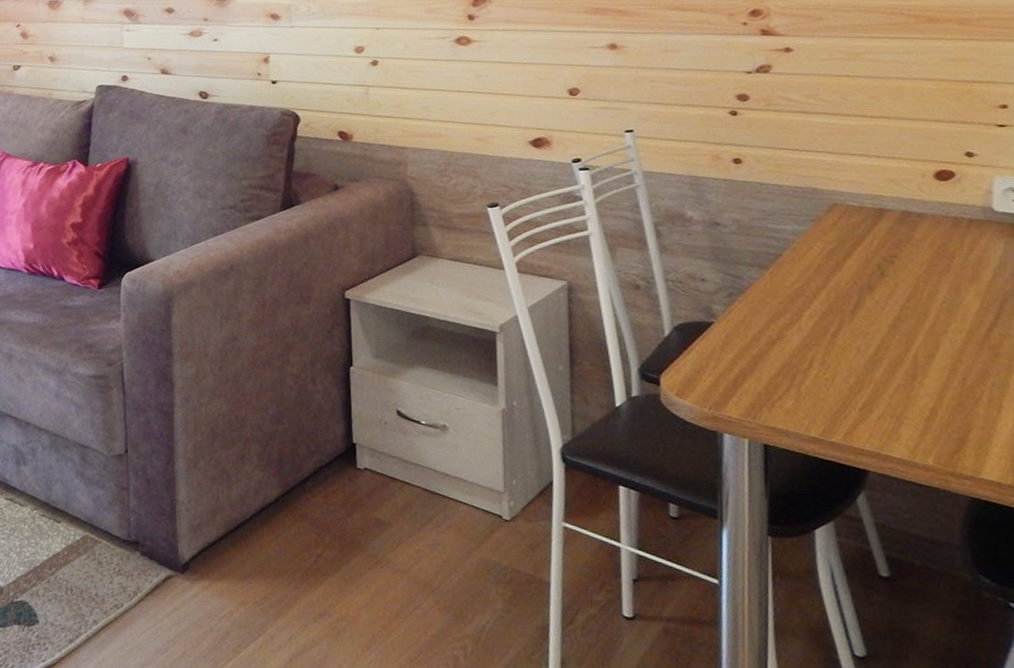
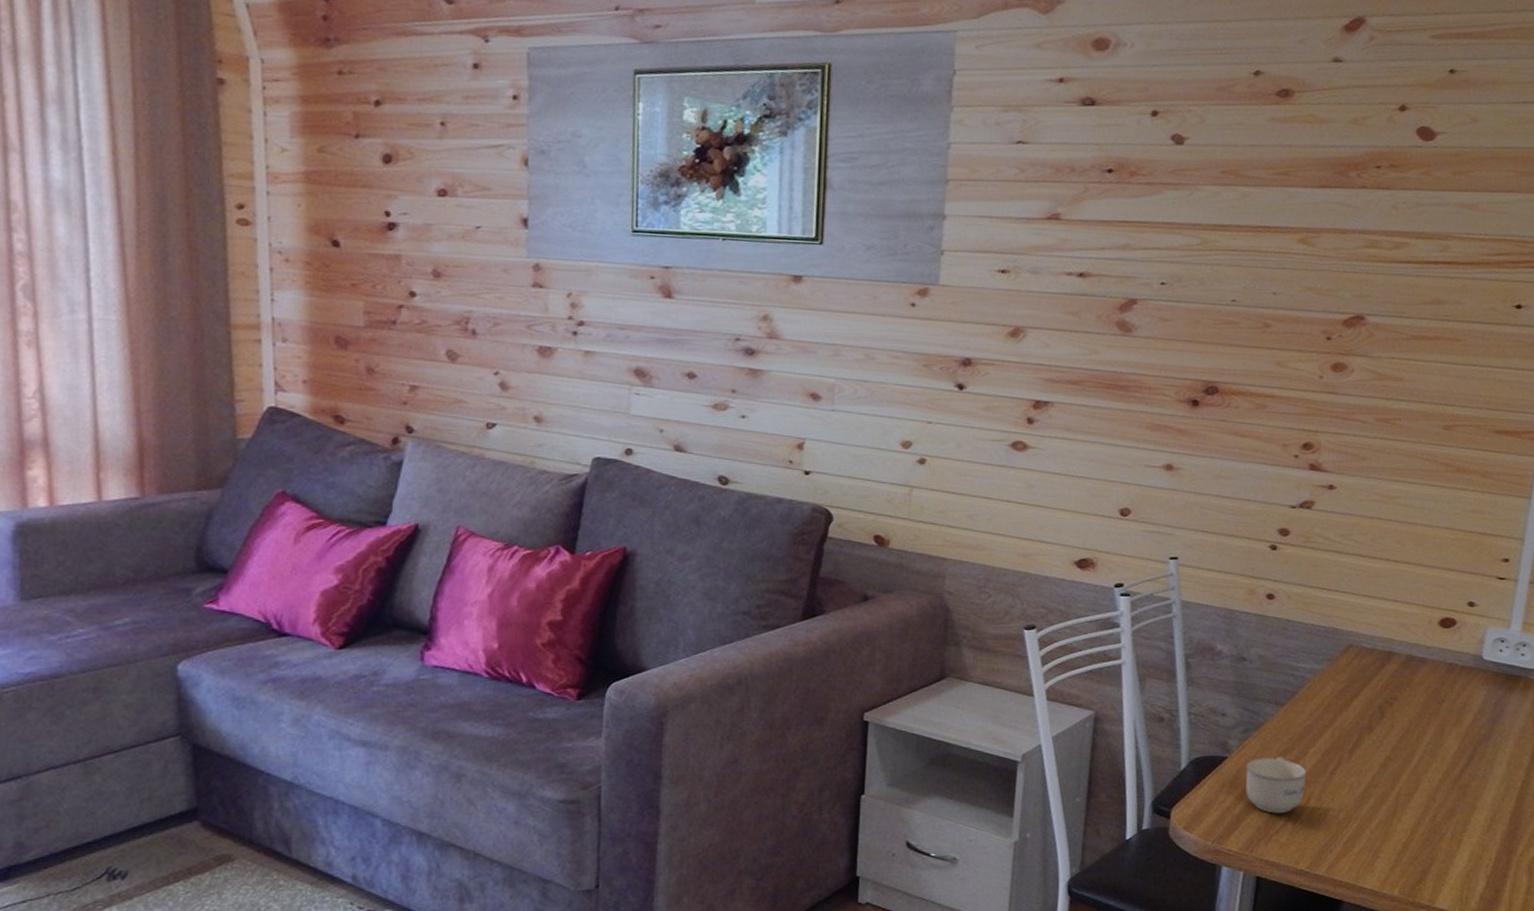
cup: none [735,320,805,379] -> present [1245,757,1307,814]

